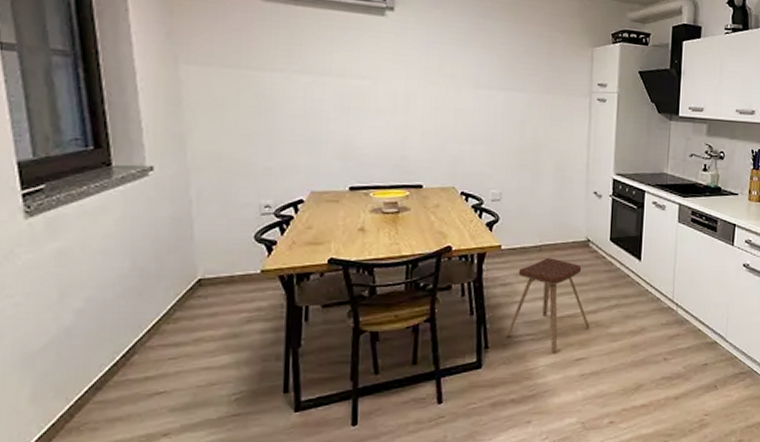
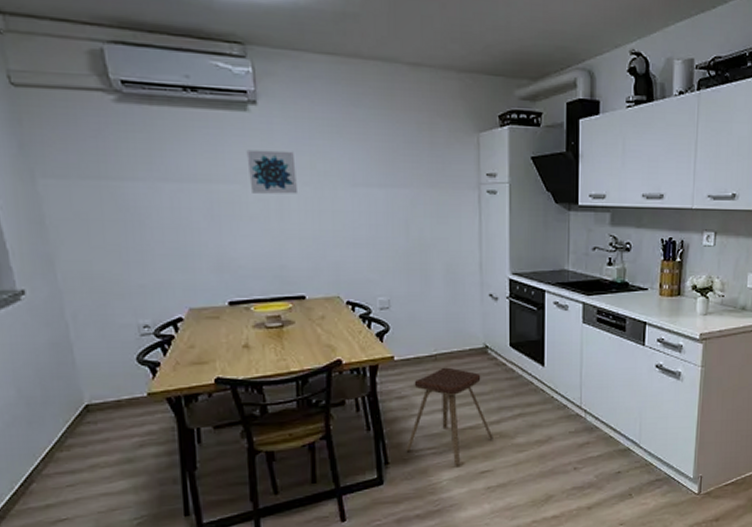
wall art: none [380,50,425,92] -> present [246,149,299,194]

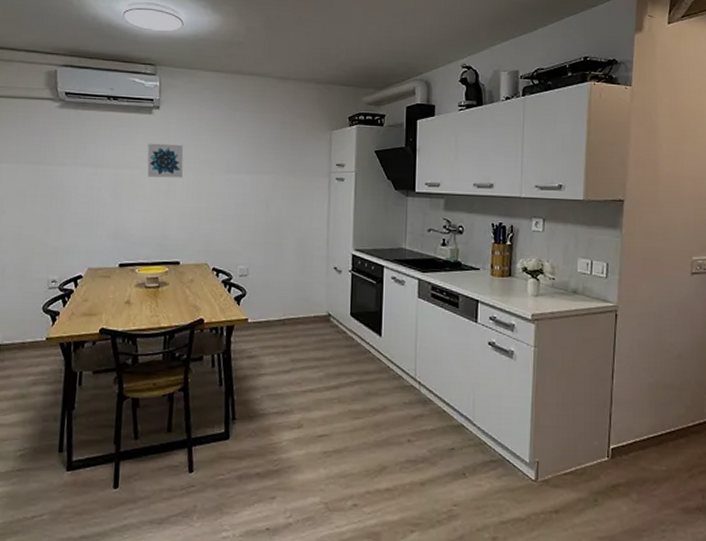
music stool: present [406,367,493,466] -> none [252,331,332,428]

